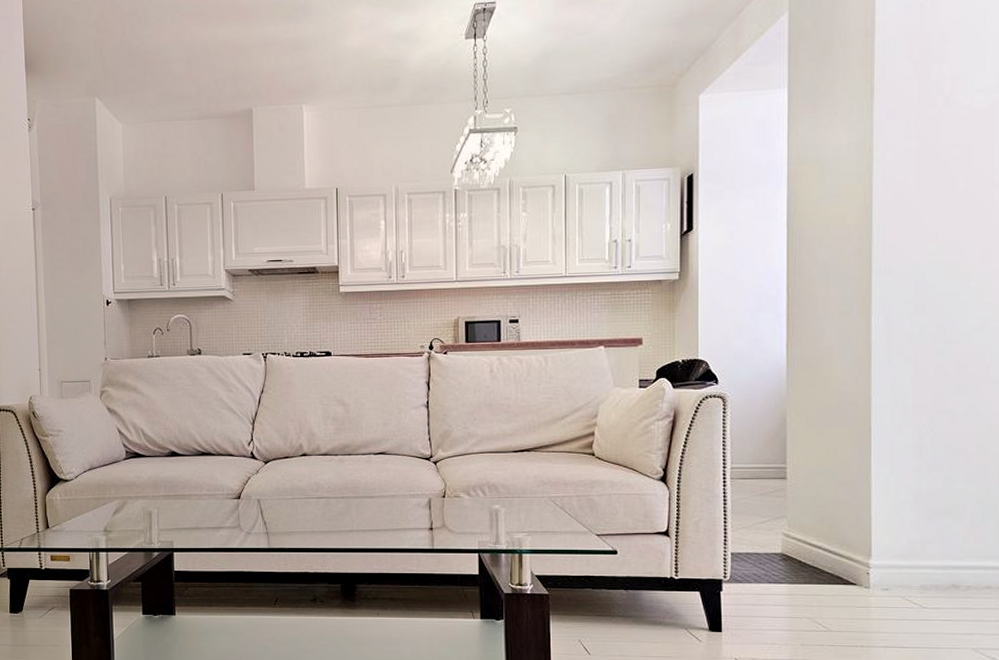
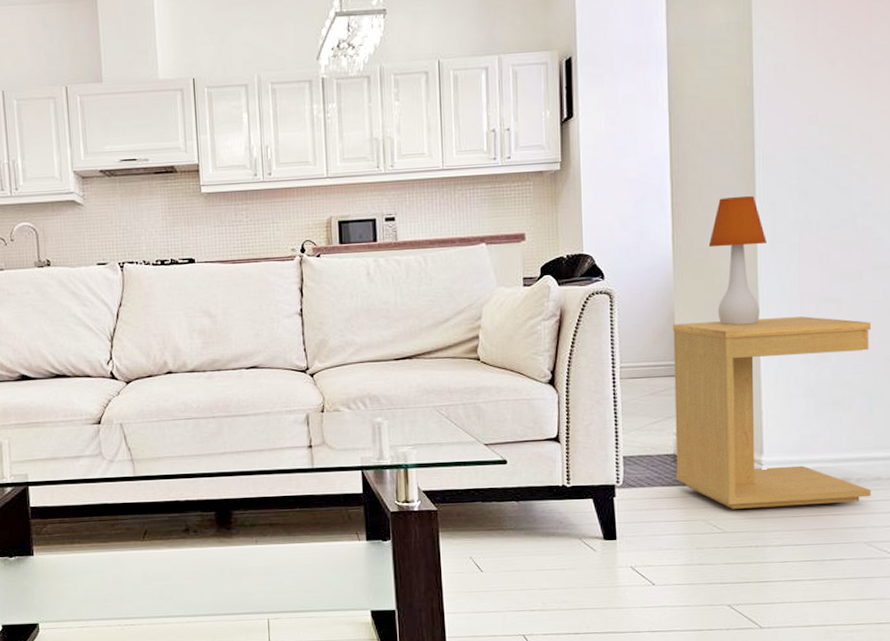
side table: none [783,426,985,610] -> present [672,316,872,509]
table lamp: none [822,308,881,433] -> present [708,195,766,326]

